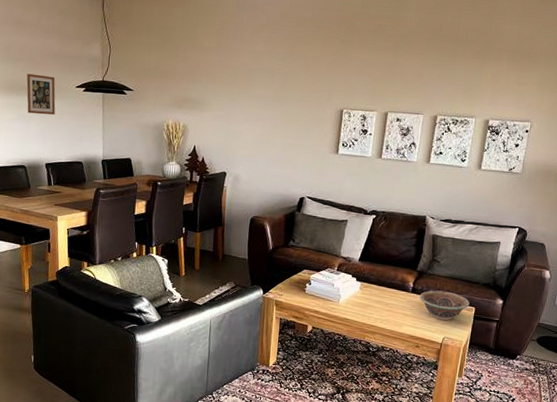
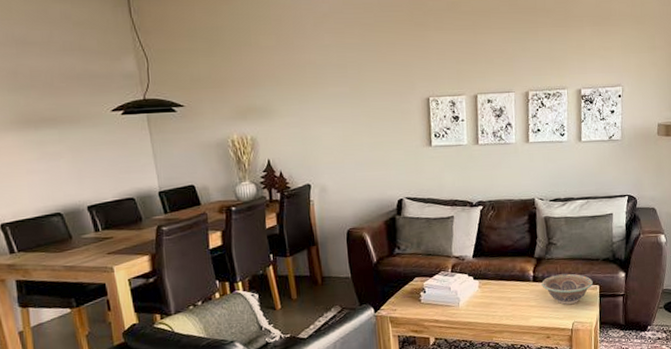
picture frame: present [26,73,56,116] -> none [45,101,90,150]

